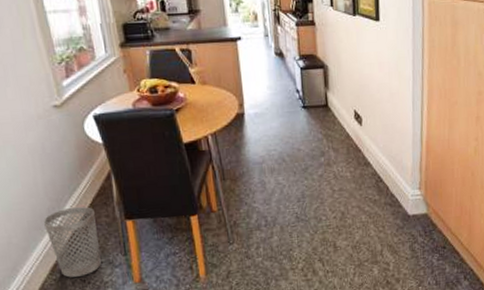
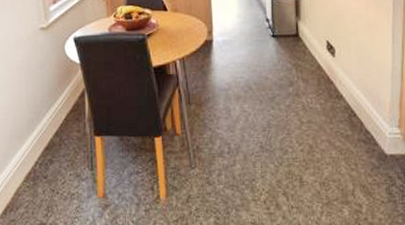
wastebasket: present [43,206,101,278] -> none [23,120,70,186]

